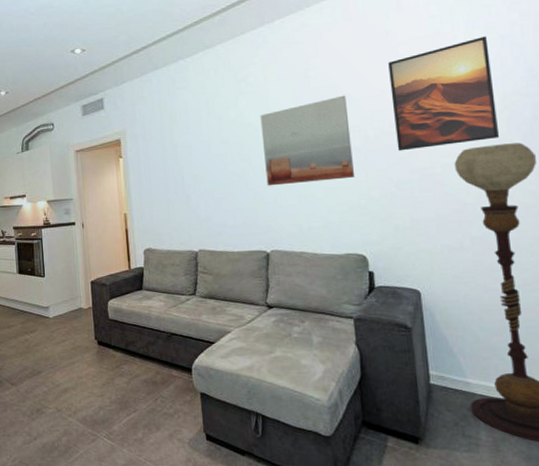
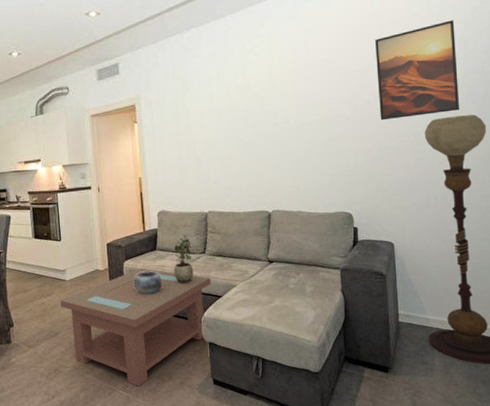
coffee table: none [43,308,202,436] -> present [60,268,211,387]
decorative bowl: none [118,311,149,337] -> present [133,271,162,295]
potted plant: none [161,275,183,326] -> present [174,235,194,283]
wall art: present [260,95,354,186] -> none [265,68,344,151]

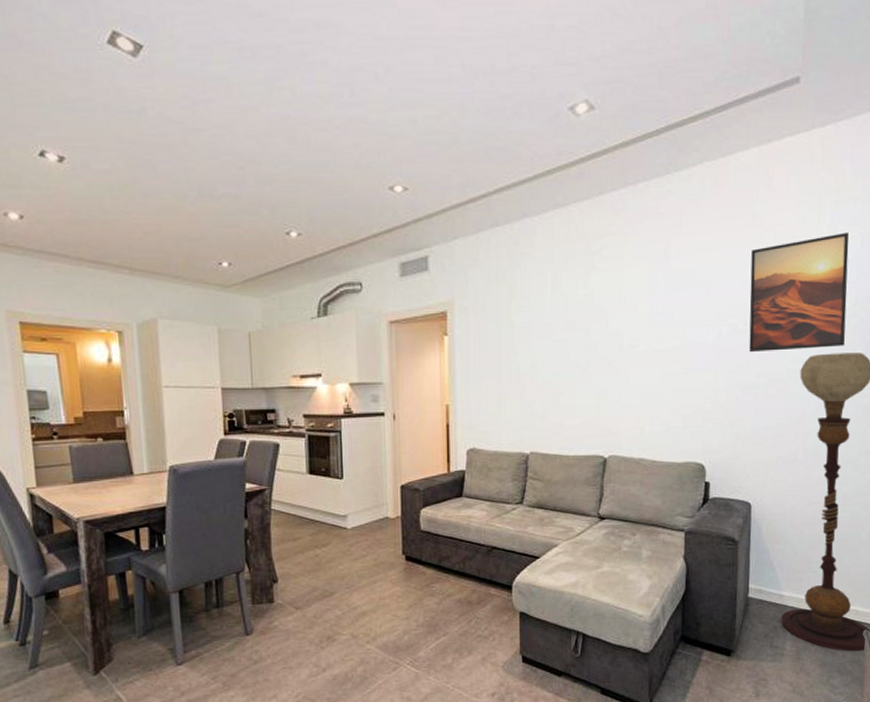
coffee table: present [60,268,211,387] -> none [338,518,527,662]
decorative bowl: present [133,271,162,295] -> none [431,522,467,551]
potted plant: present [174,235,194,283] -> none [483,480,507,539]

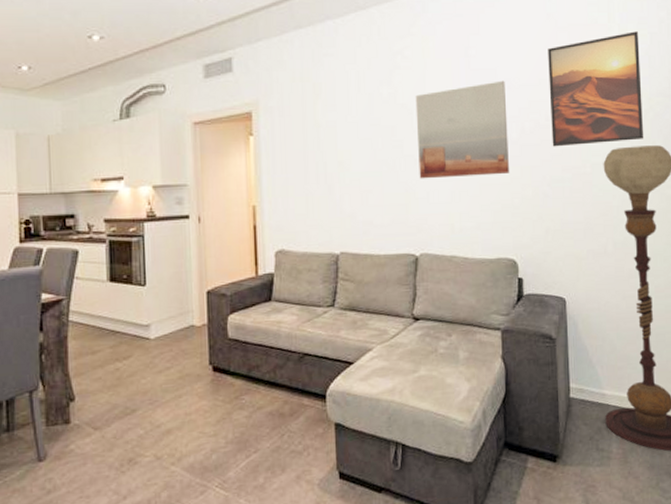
wall art: none [611,283,705,382] -> present [415,80,509,179]

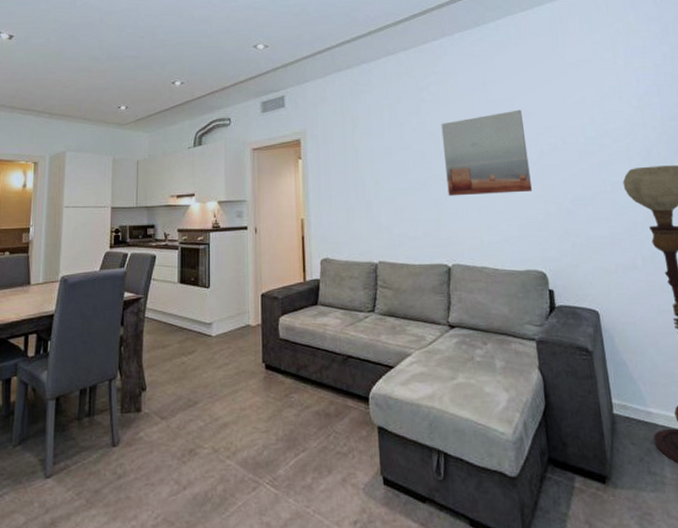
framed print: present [548,31,644,147] -> none [559,64,661,168]

